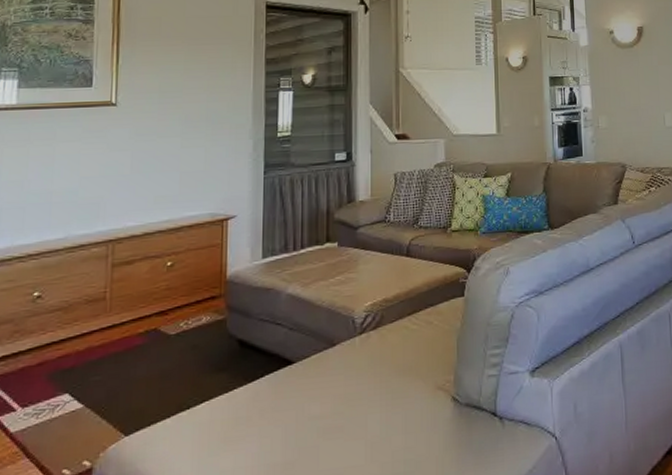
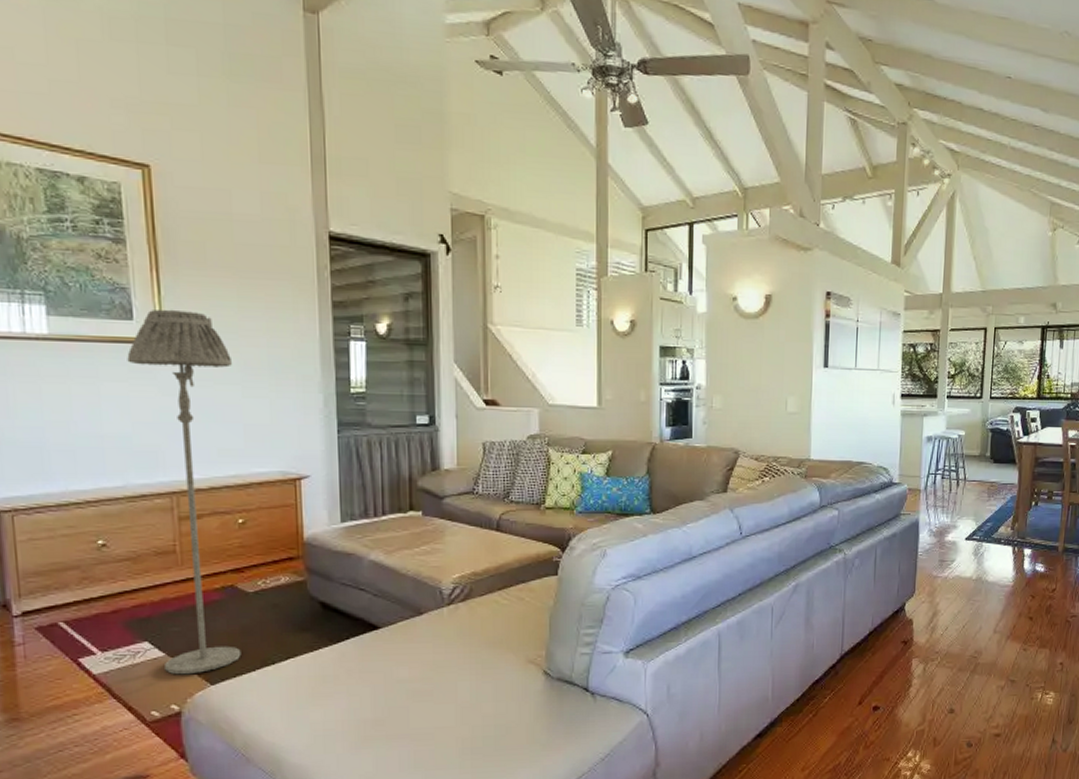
floor lamp: none [82,75,176,428] -> present [127,308,241,675]

